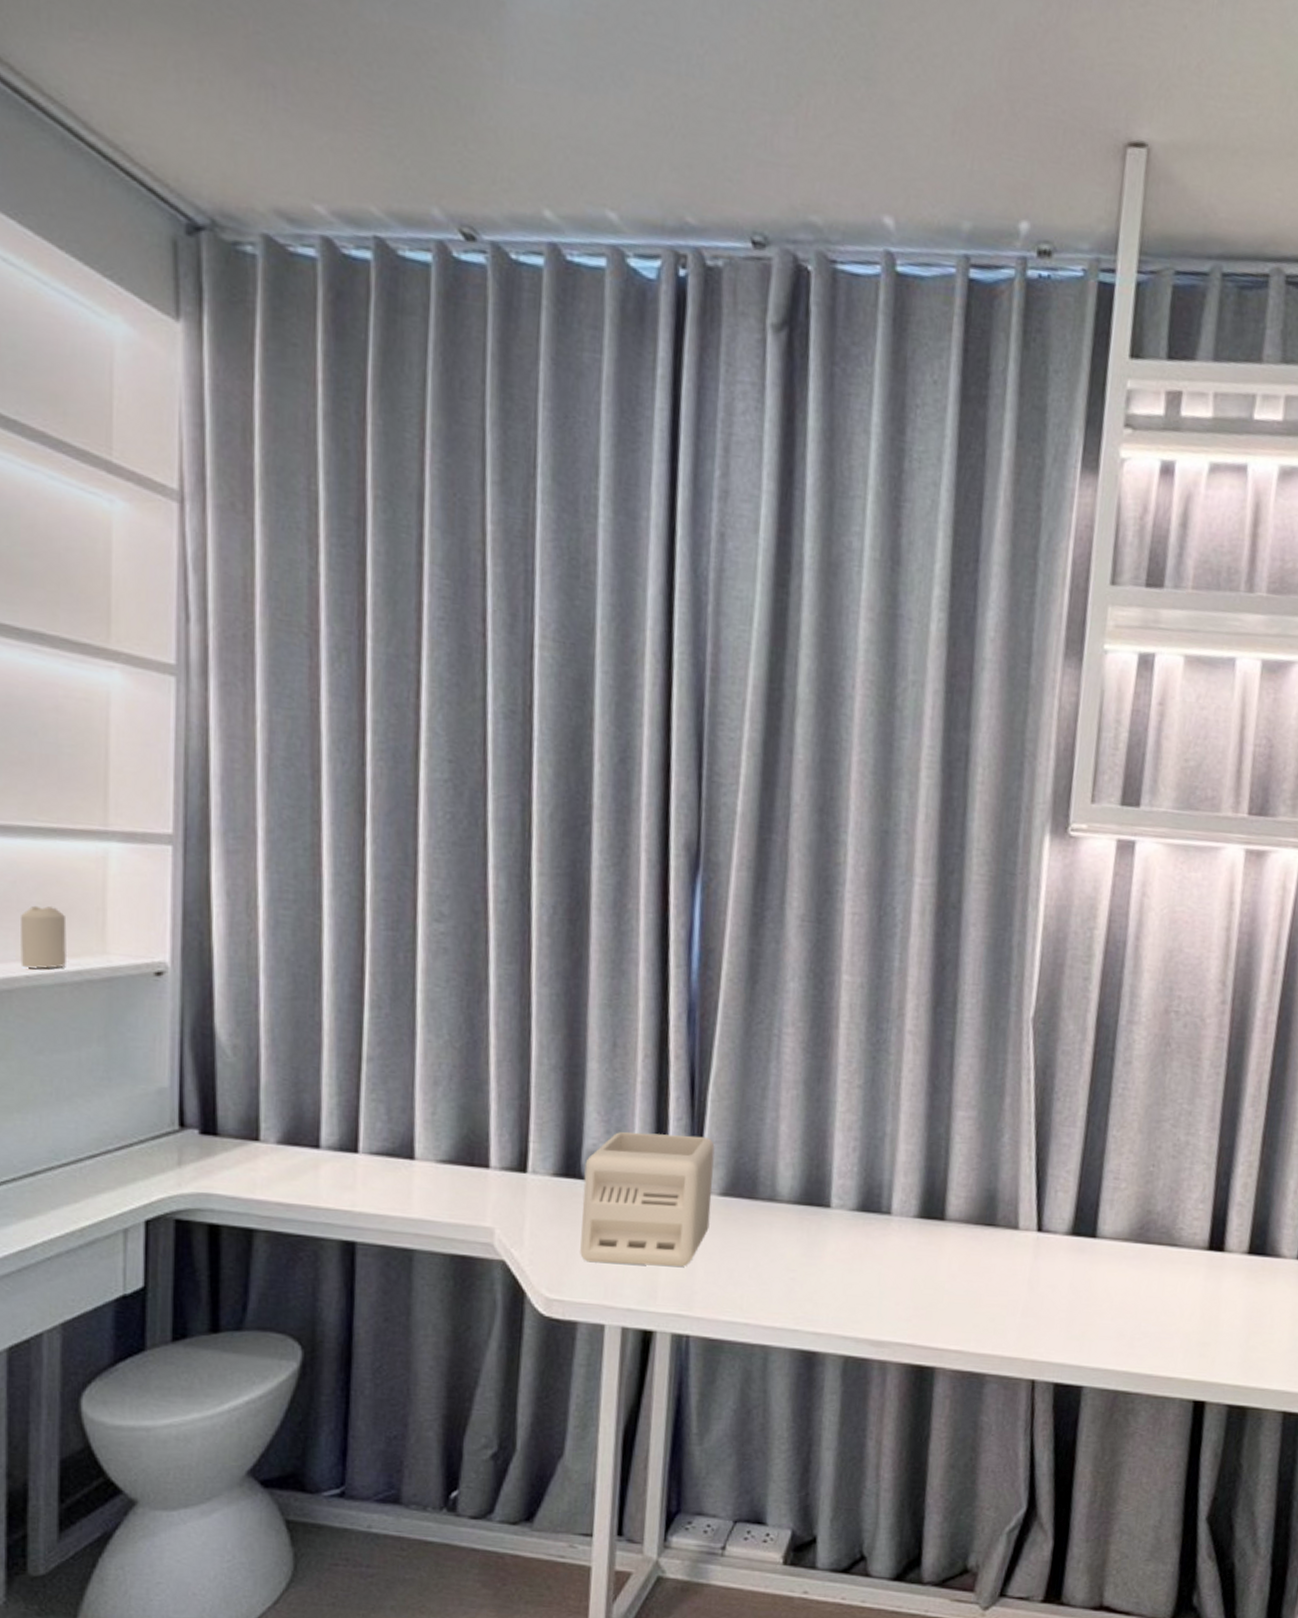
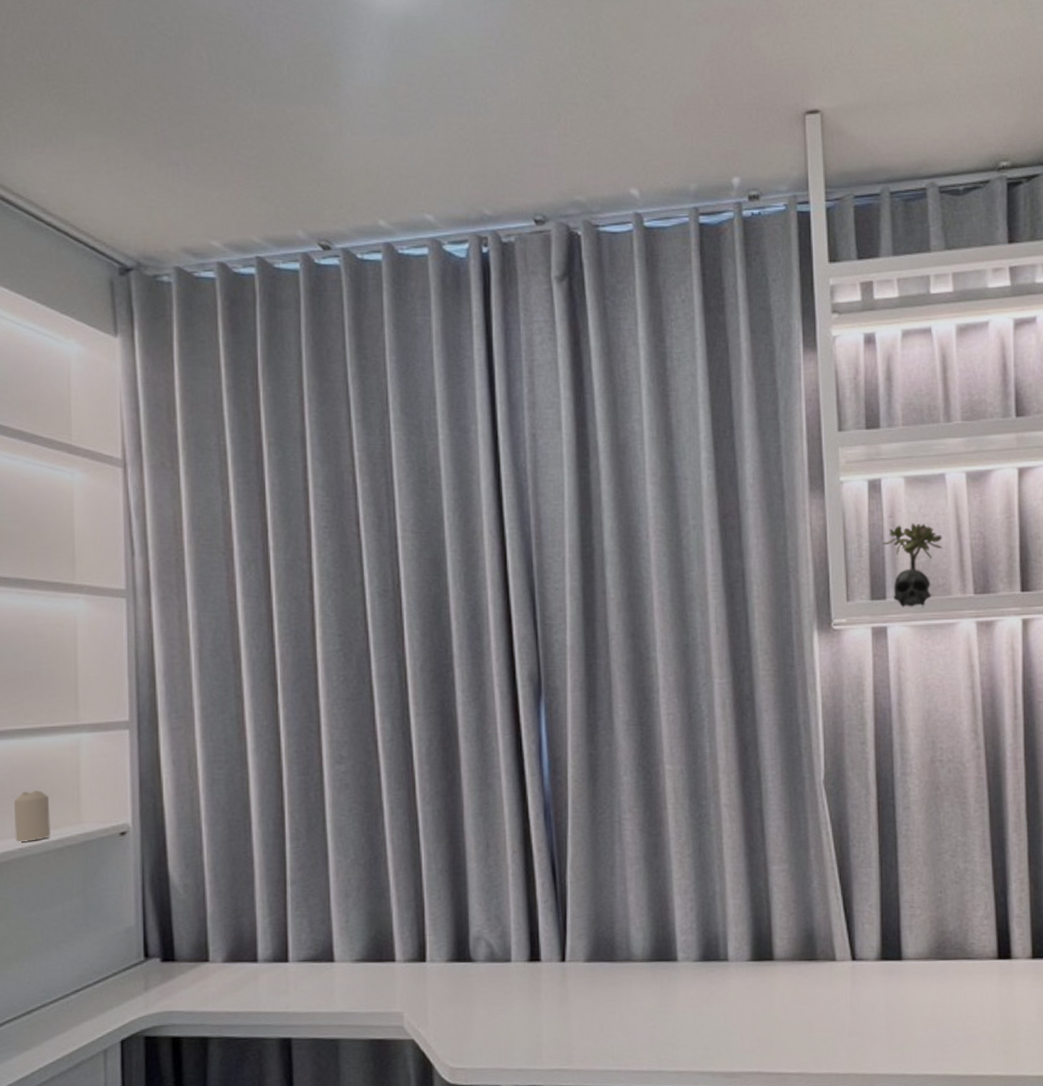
desk organizer: present [580,1131,715,1267] -> none [473,913,579,1033]
succulent plant: none [1145,715,1221,821] -> present [883,523,943,607]

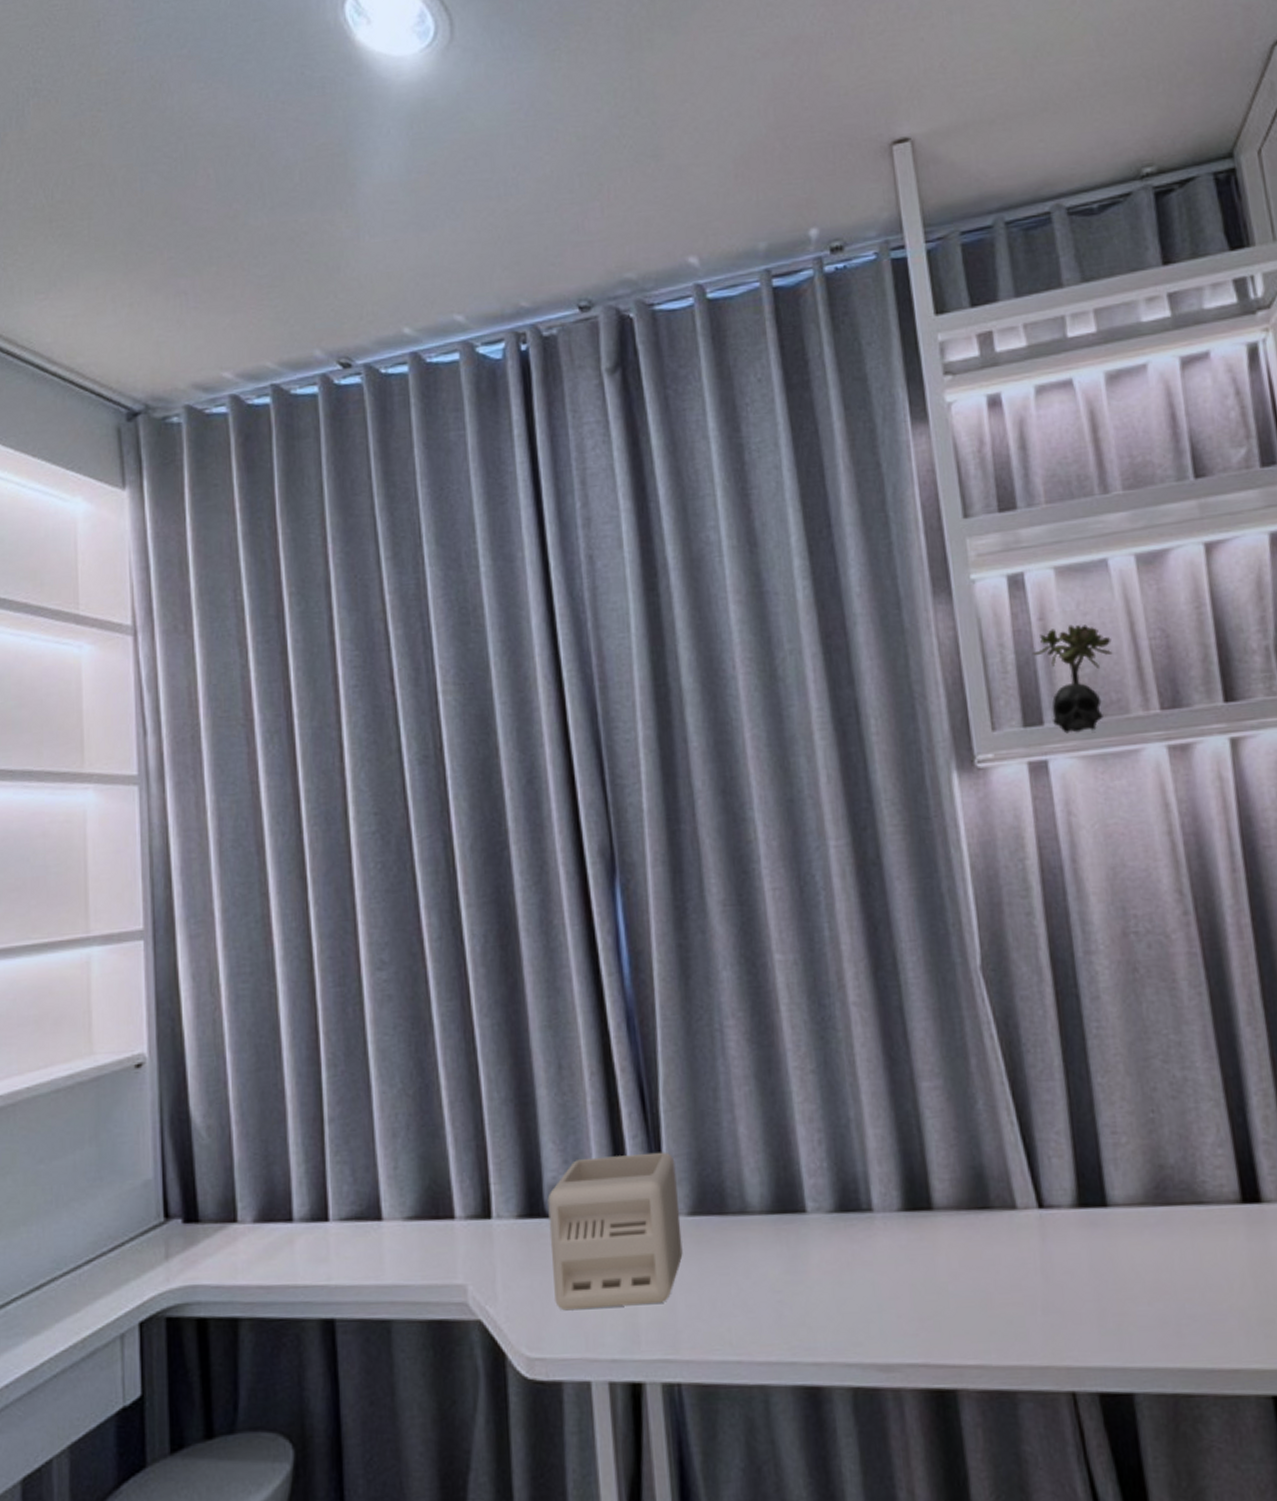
candle: present [14,790,50,842] -> none [21,1017,60,1079]
desk organizer: none [473,913,579,1033] -> present [547,1152,683,1311]

